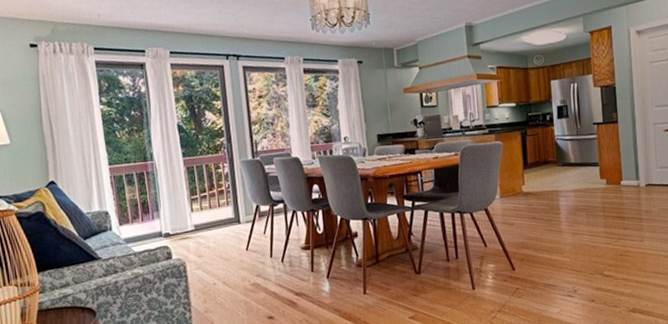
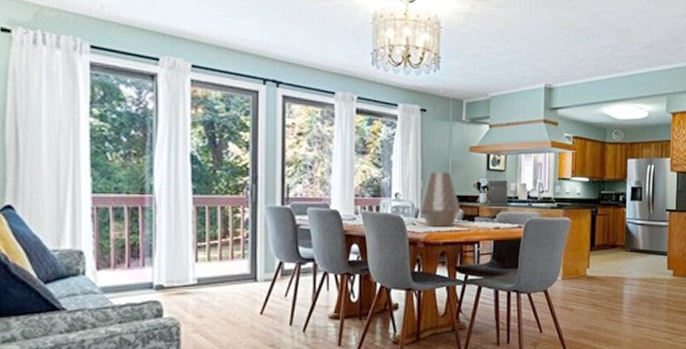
vase: none [366,113,402,163] -> present [419,172,460,227]

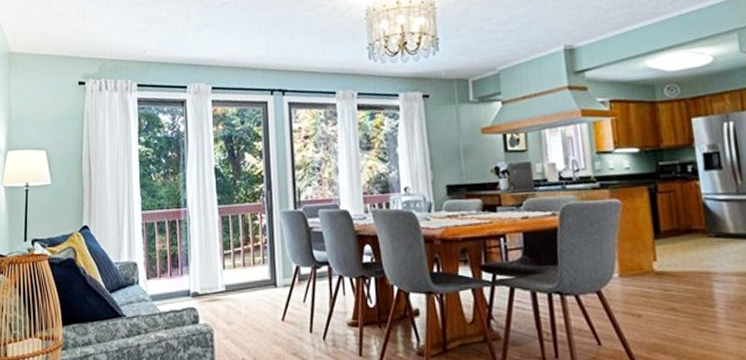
vase: present [419,172,460,227] -> none [431,159,479,221]

